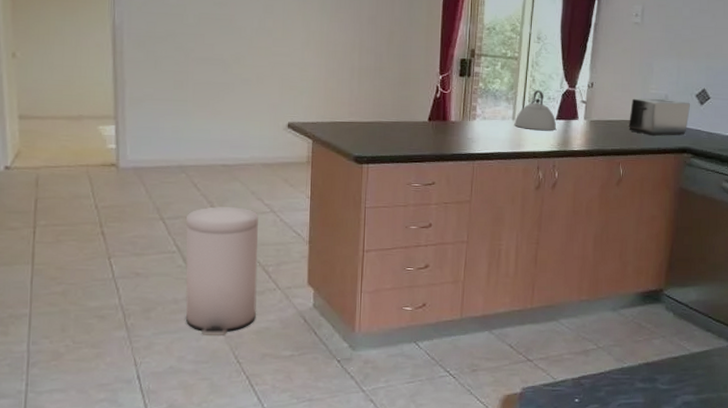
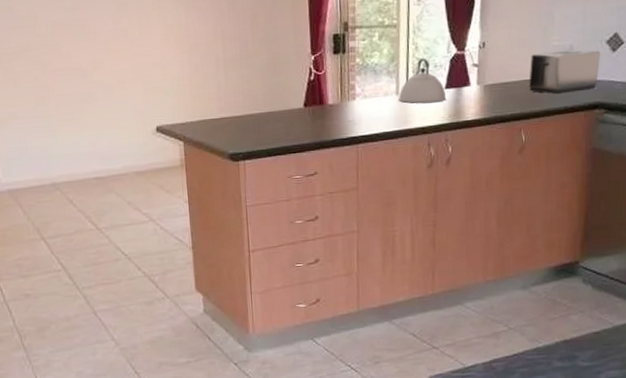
pedal bin: present [185,206,258,335] -> none [67,218,148,349]

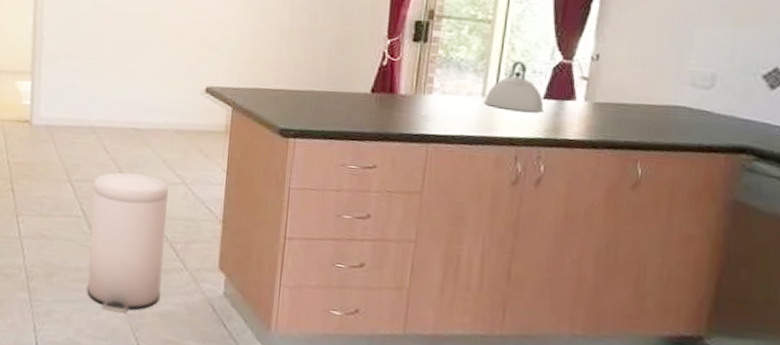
pedal bin: none [67,218,148,349] -> present [86,172,169,313]
toaster: present [529,49,600,95] -> none [652,76,753,130]

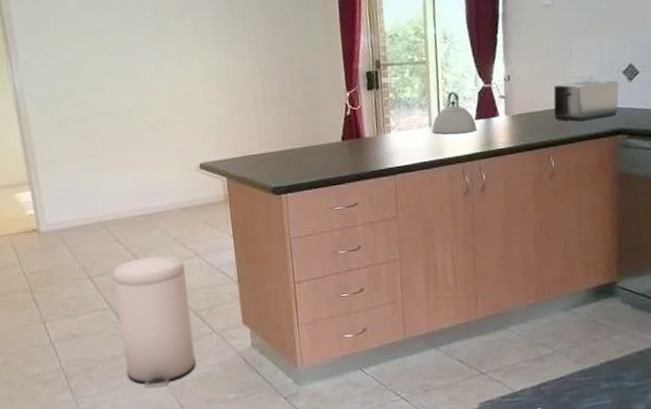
toaster: none [652,76,753,130] -> present [553,80,619,122]

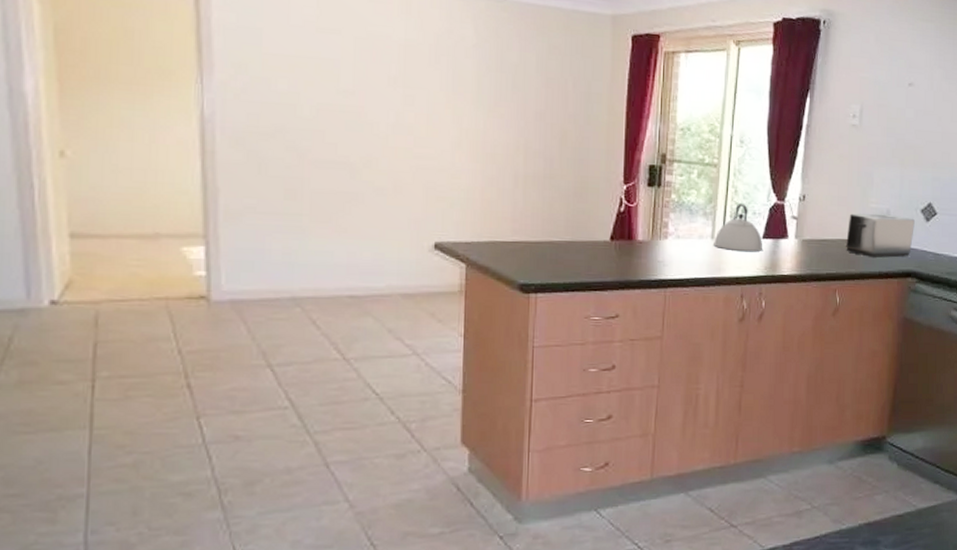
pedal bin: present [113,255,196,388] -> none [300,348,397,512]

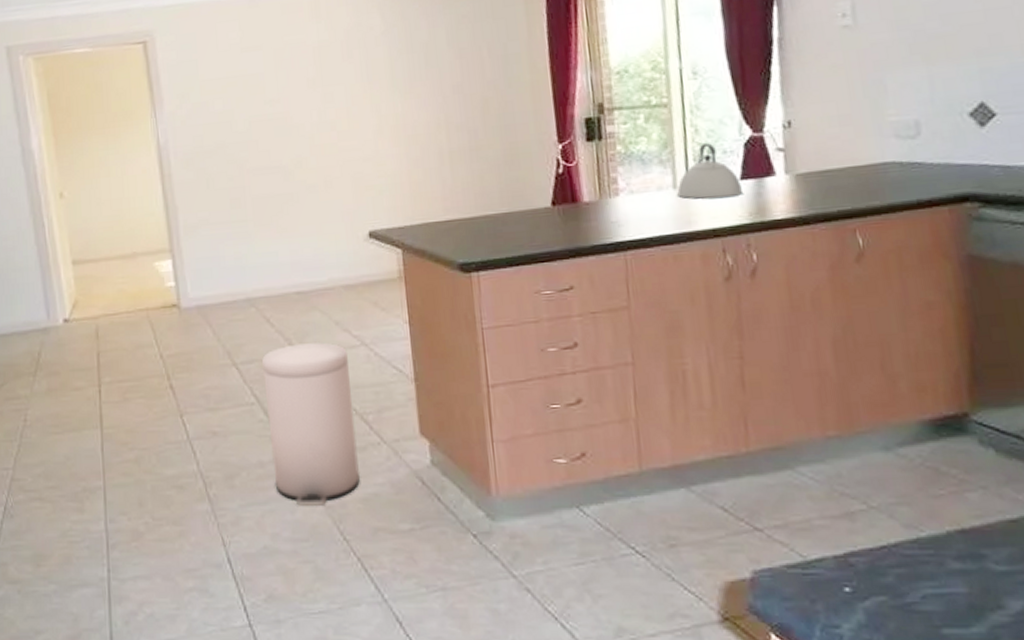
pedal bin: none [300,348,397,512] -> present [262,341,360,506]
toaster: present [846,213,915,259] -> none [858,125,964,185]

